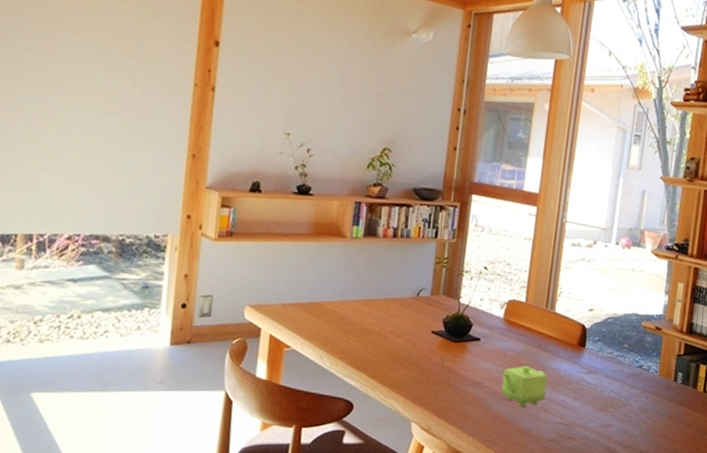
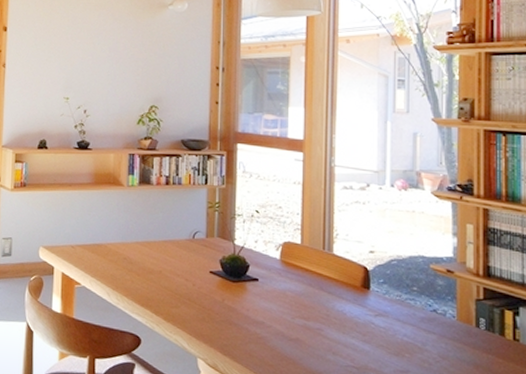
teapot: present [501,366,548,407] -> none [284,307,333,348]

